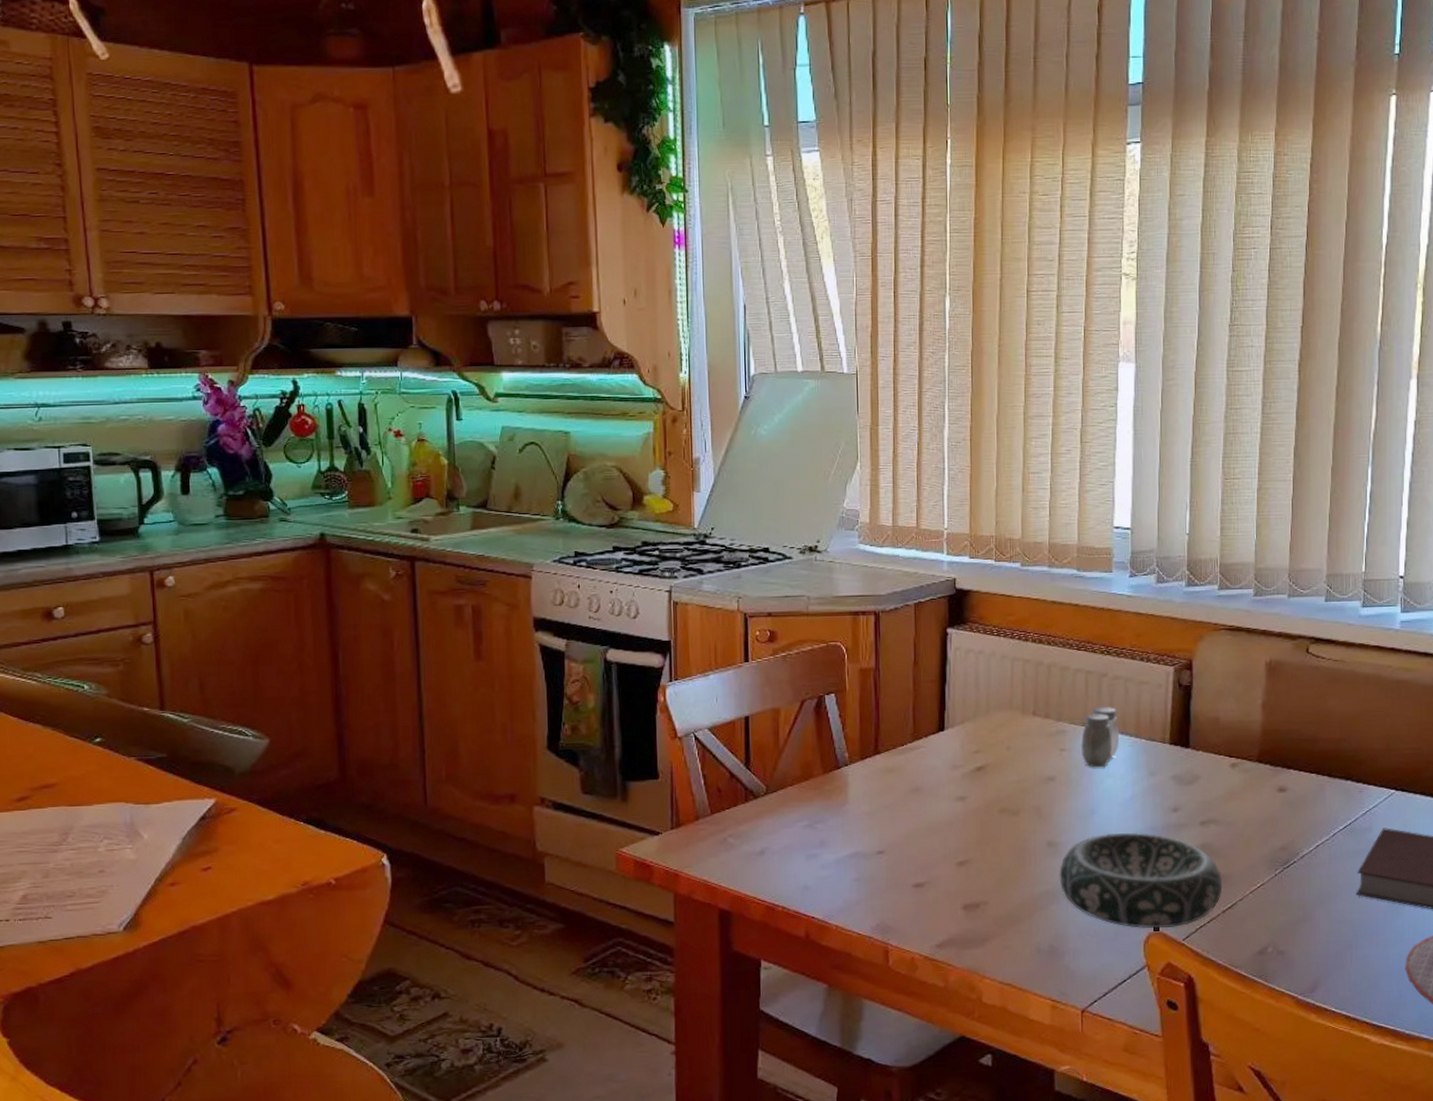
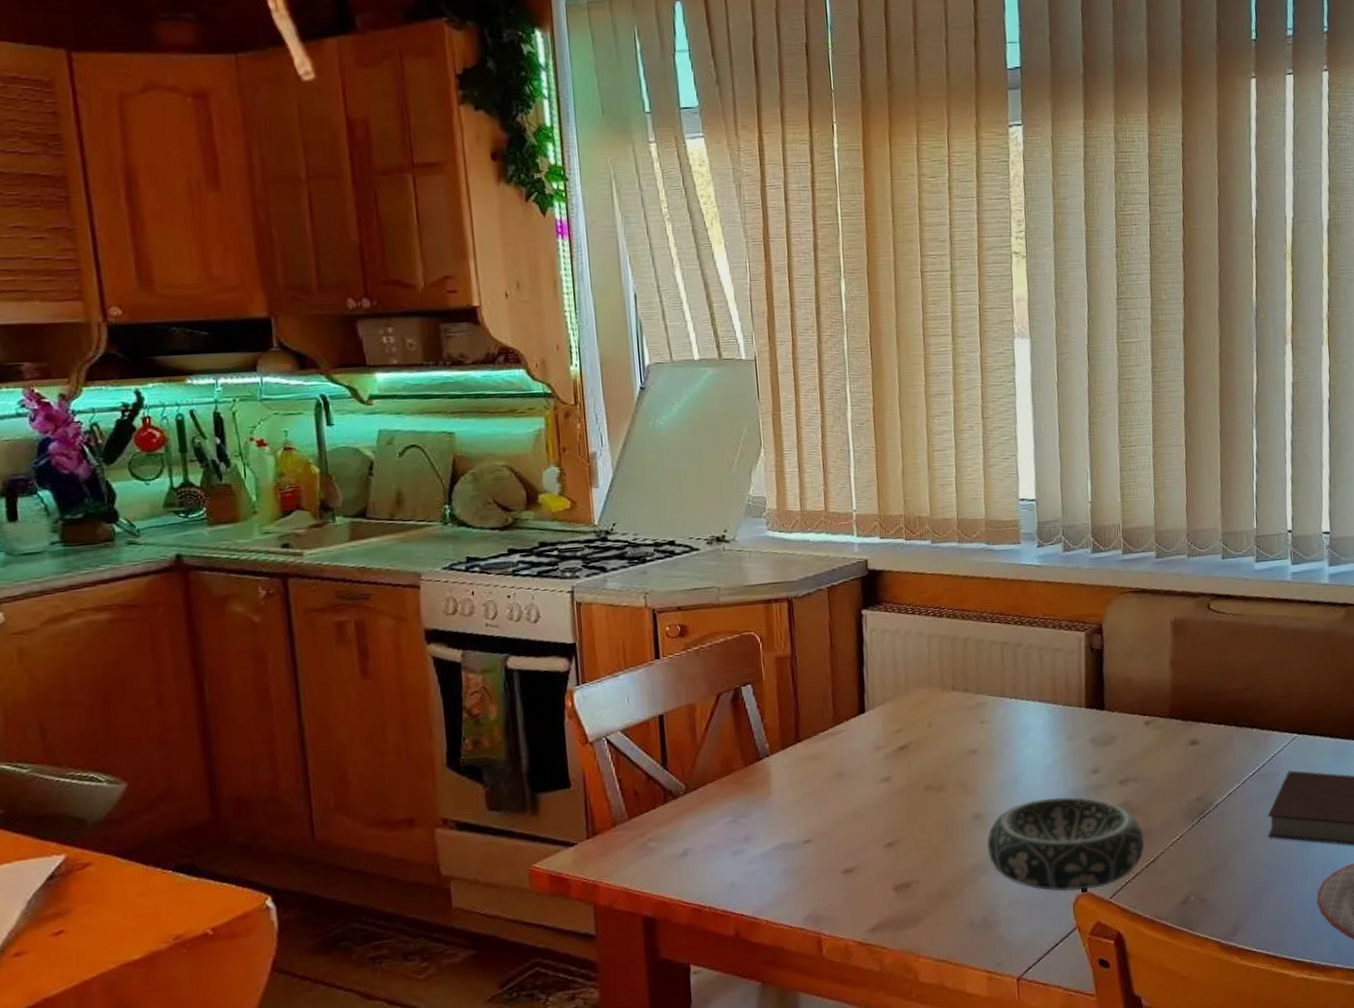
salt and pepper shaker: present [1080,706,1120,768] -> none [1000,675,1038,737]

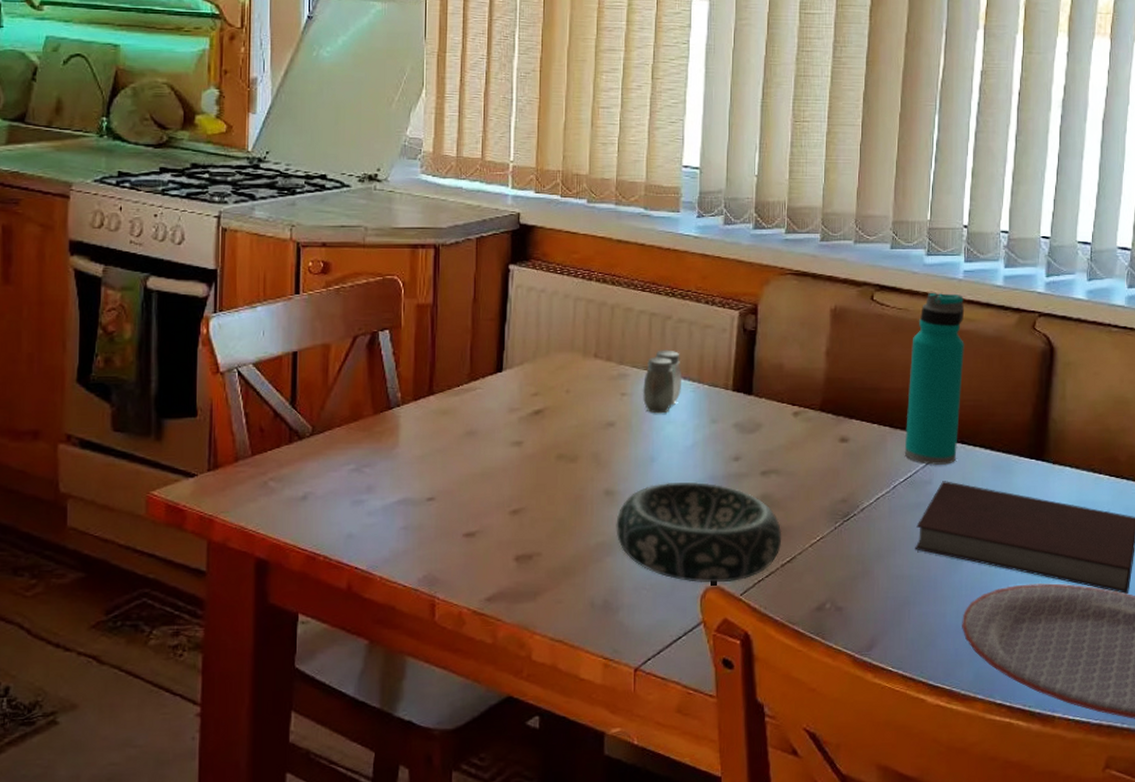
salt and pepper shaker: none [1000,675,1038,737] -> present [642,350,682,414]
water bottle: none [1249,595,1300,758] -> present [904,292,965,466]

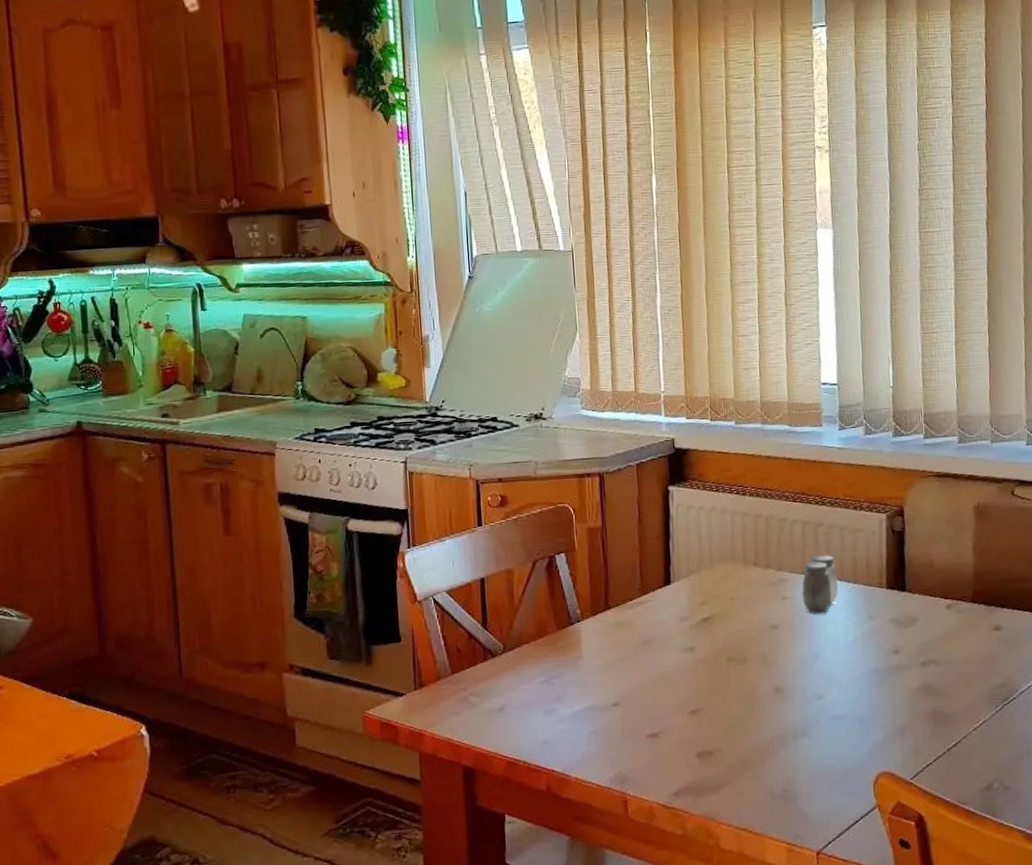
decorative bowl: present [616,481,782,583] -> none [787,675,947,769]

